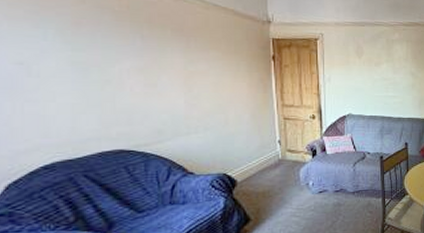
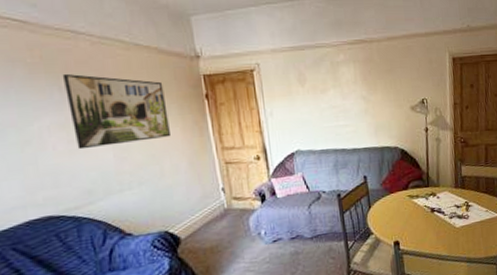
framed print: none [145,23,237,93] -> present [62,73,170,150]

